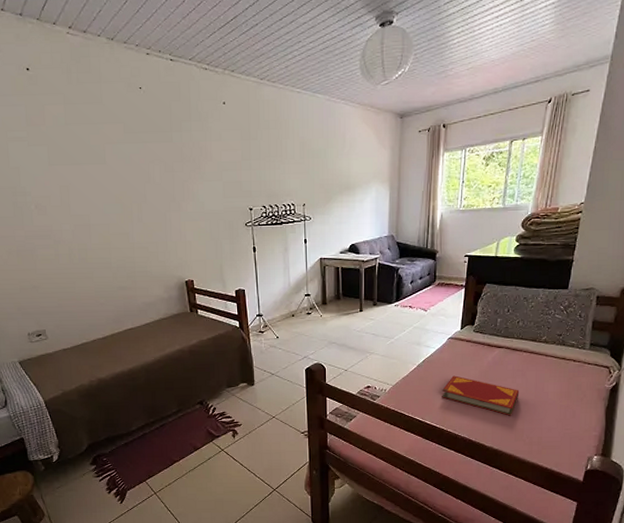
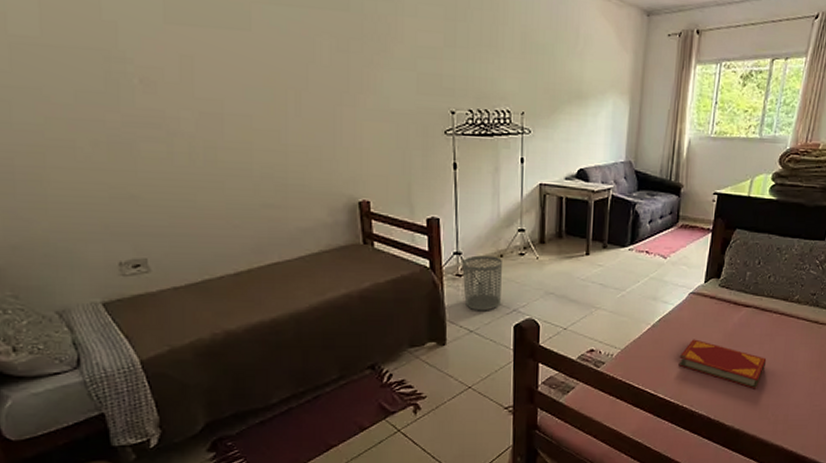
waste bin: none [263,316,294,359] -> present [462,255,502,311]

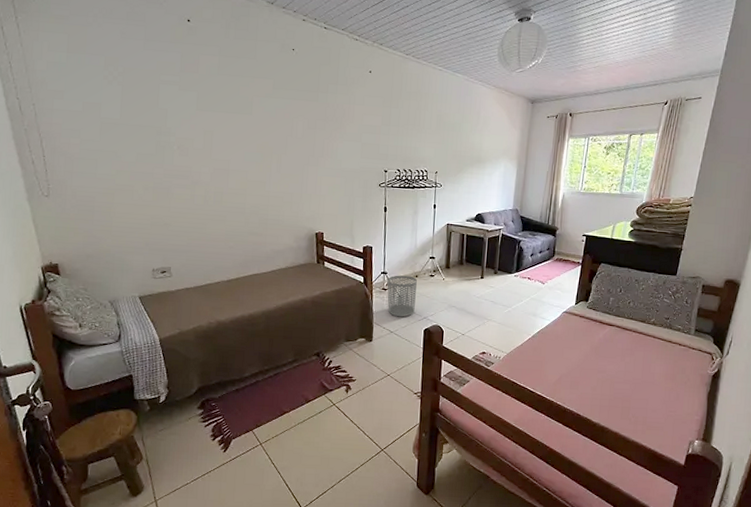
hardback book: present [678,339,767,389] -> none [553,349,628,394]

